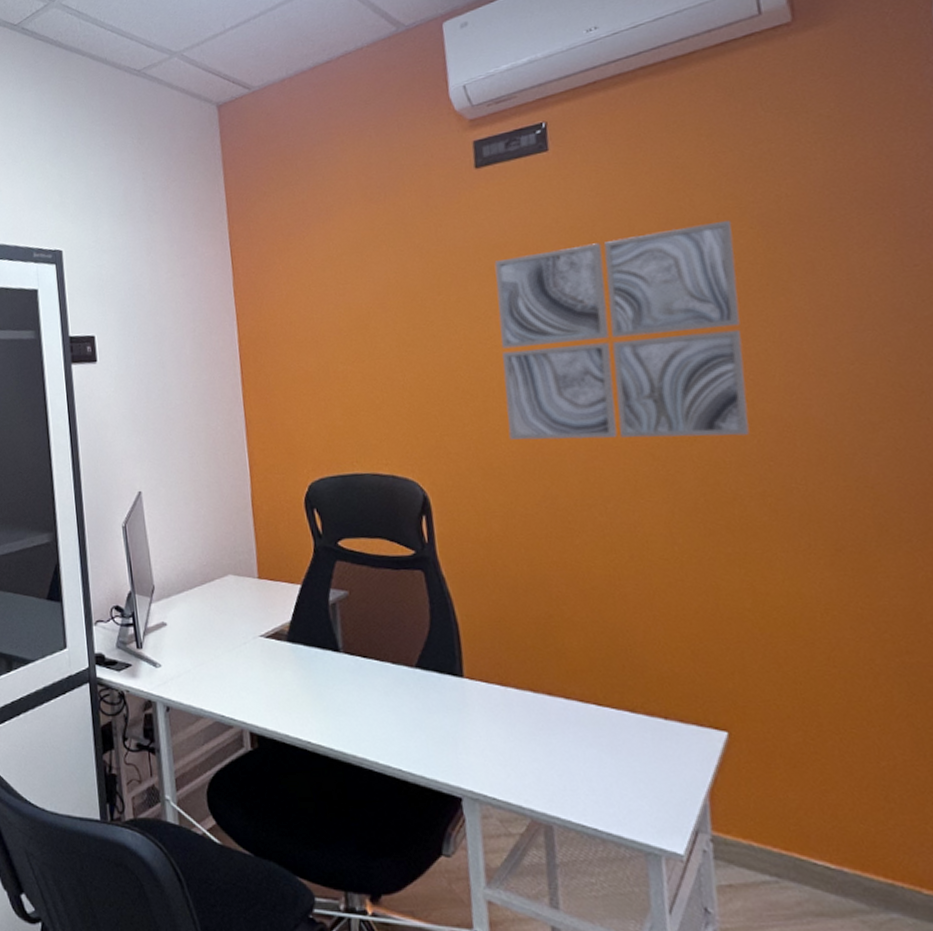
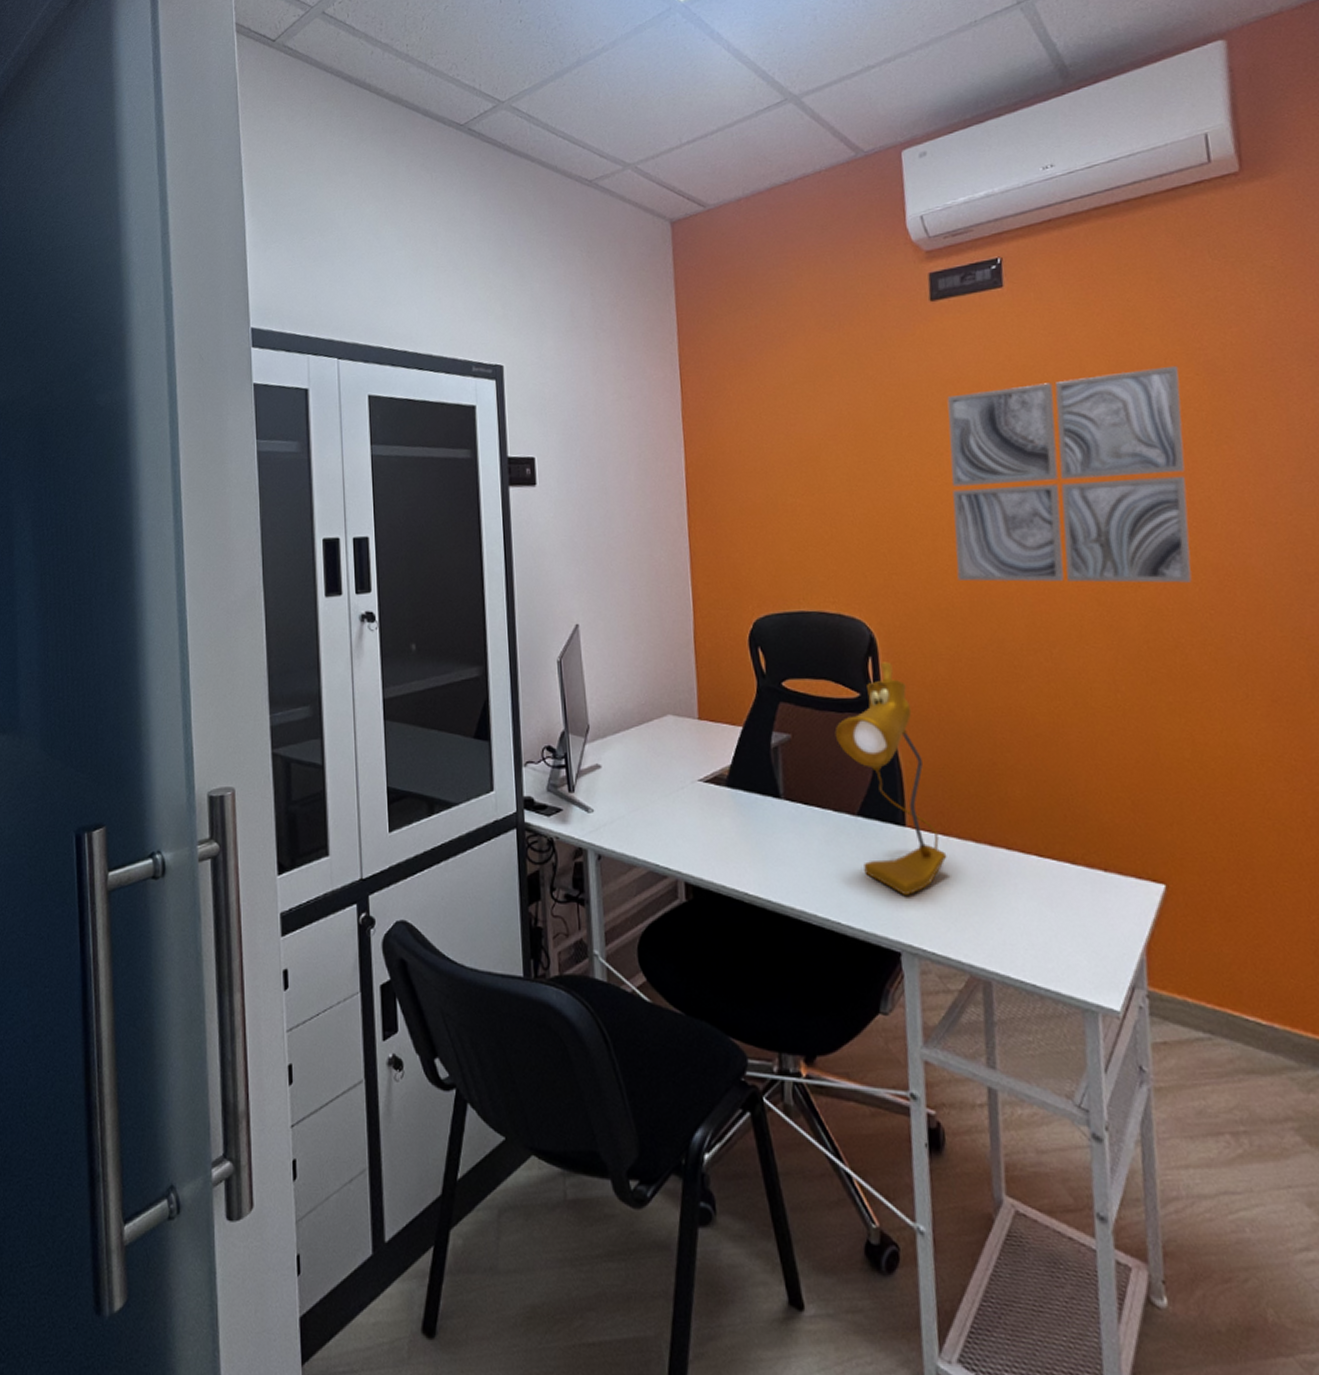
desk lamp: none [391,520,506,743] -> present [834,662,947,895]

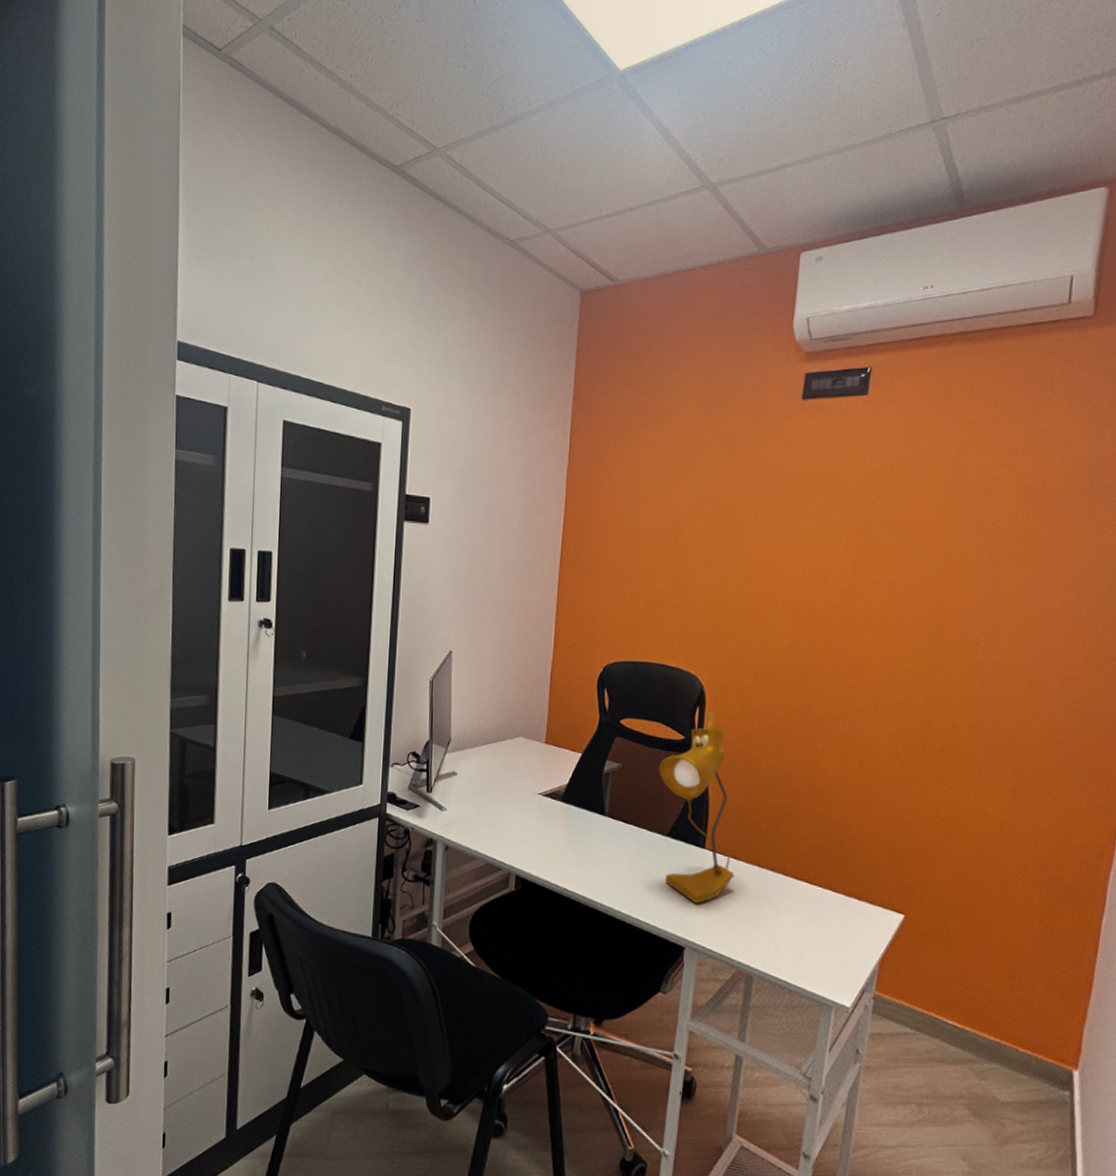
wall art: present [947,365,1192,583] -> none [783,486,1004,675]

